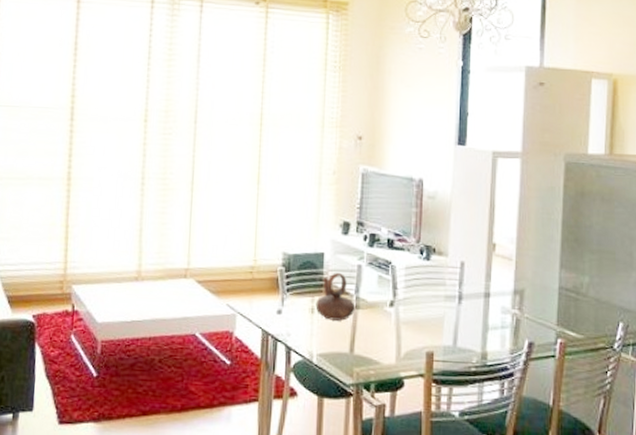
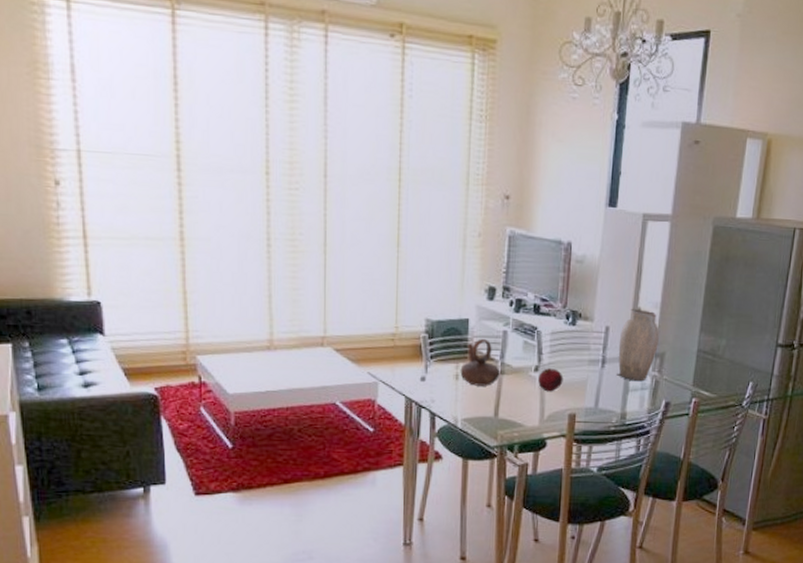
fruit: none [394,303,419,328] -> present [538,368,563,392]
vase: none [475,243,517,320] -> present [617,308,659,382]

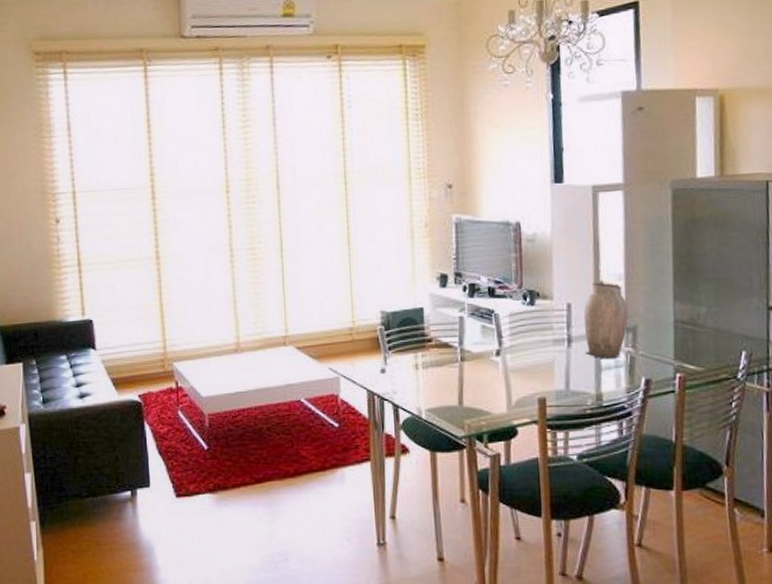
teapot: present [460,339,500,386] -> none [419,327,461,375]
fruit: present [538,368,563,392] -> none [501,351,528,376]

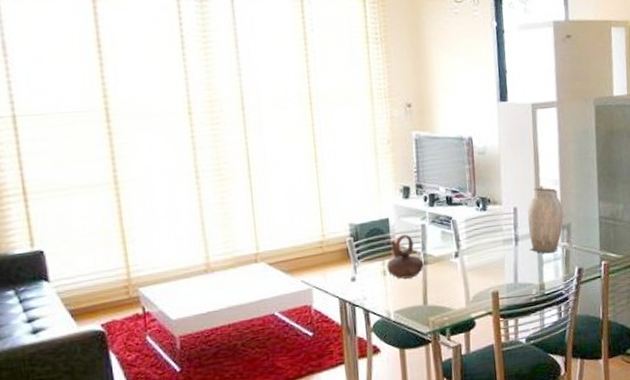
teapot: none [419,327,461,375] -> present [386,234,424,279]

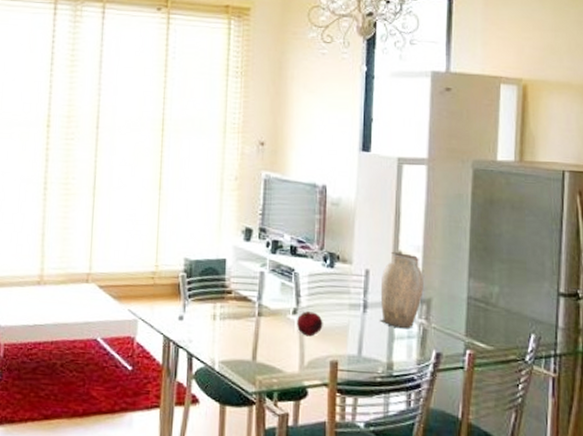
teapot: present [386,234,424,279] -> none [217,279,258,328]
fruit: none [459,252,483,275] -> present [297,311,323,337]

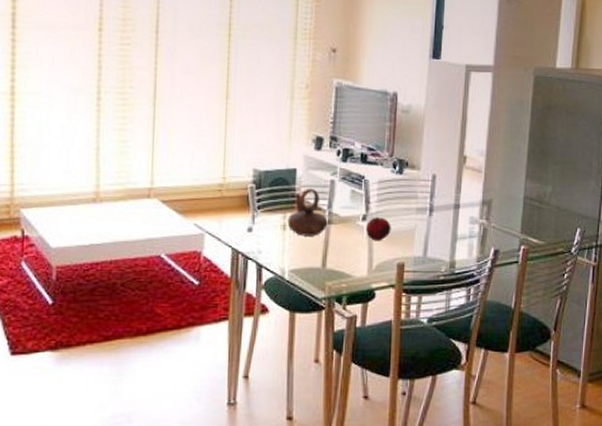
teapot: none [217,279,258,328] -> present [287,189,328,236]
vase: present [380,251,423,329] -> none [445,156,486,230]

